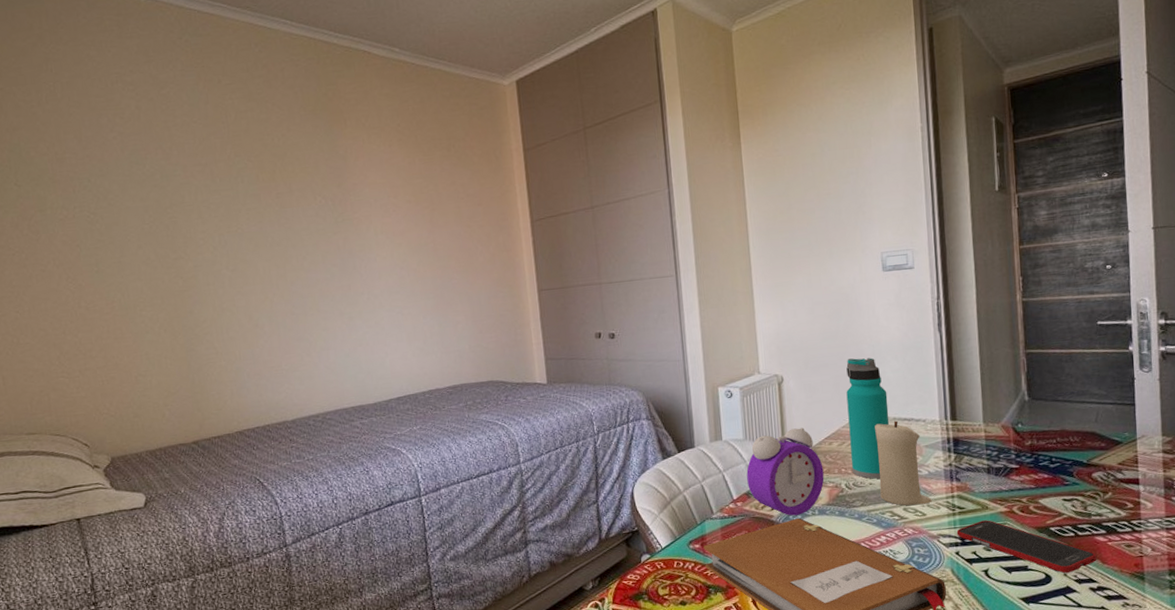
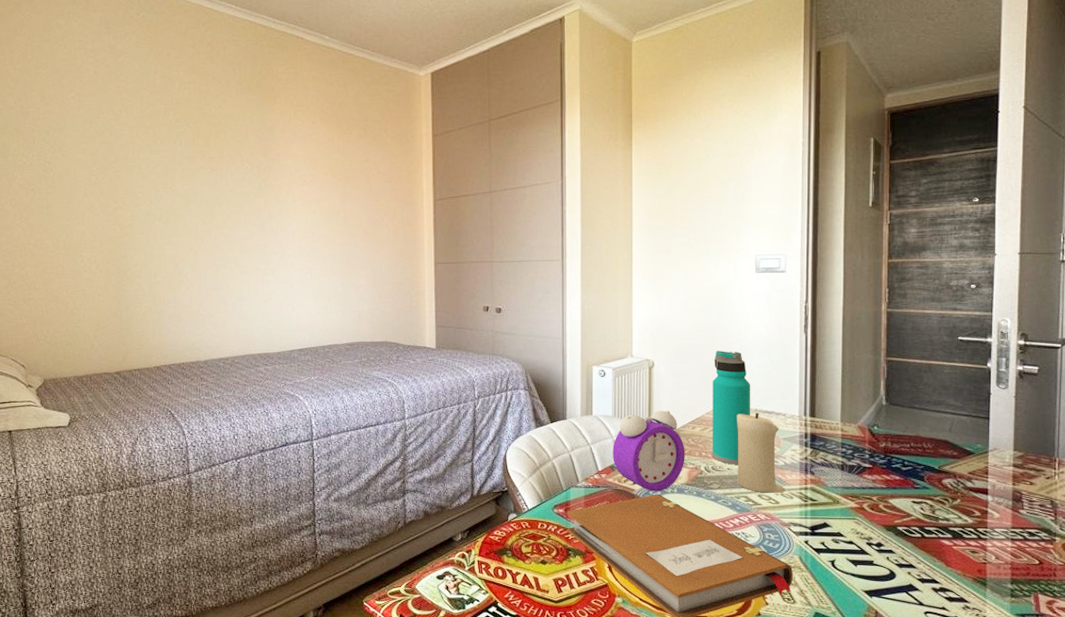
cell phone: present [956,520,1097,574] -> none [807,514,941,572]

